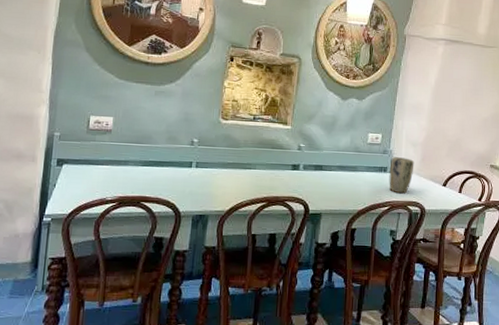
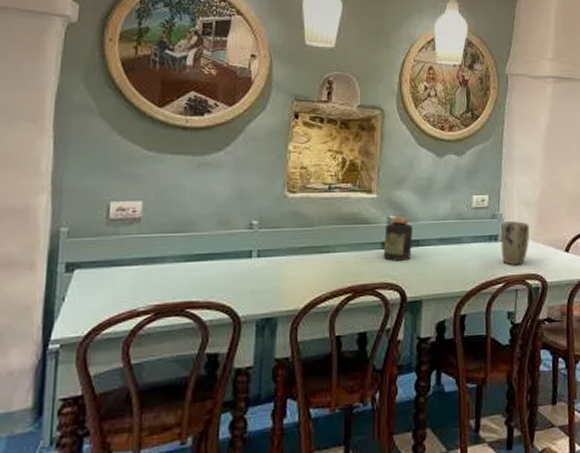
jar: none [293,145,318,181] -> present [383,216,413,261]

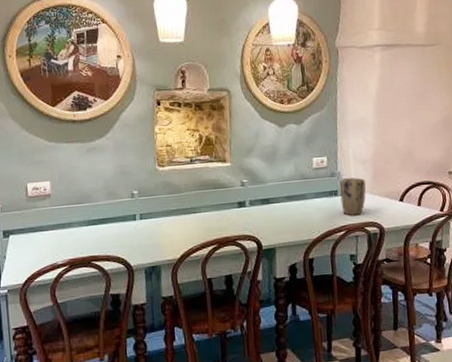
jar: present [383,216,413,261] -> none [239,180,264,217]

